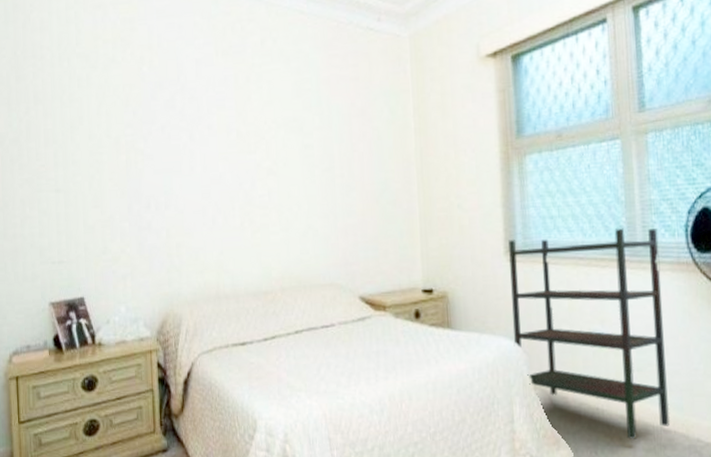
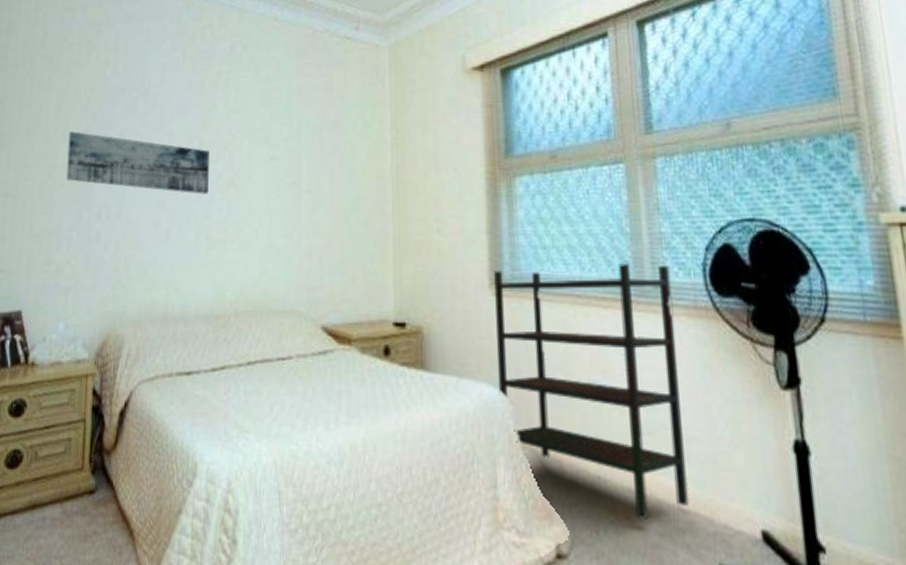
wall art: none [112,127,249,183] -> present [66,131,209,194]

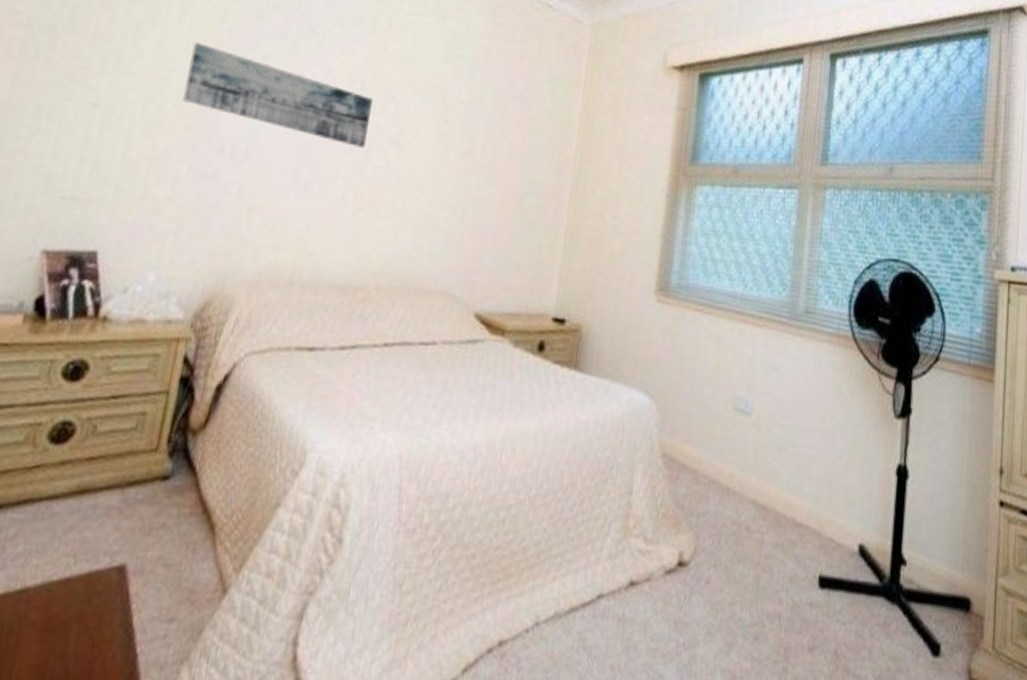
bookshelf: present [494,263,690,519] -> none [647,277,822,531]

